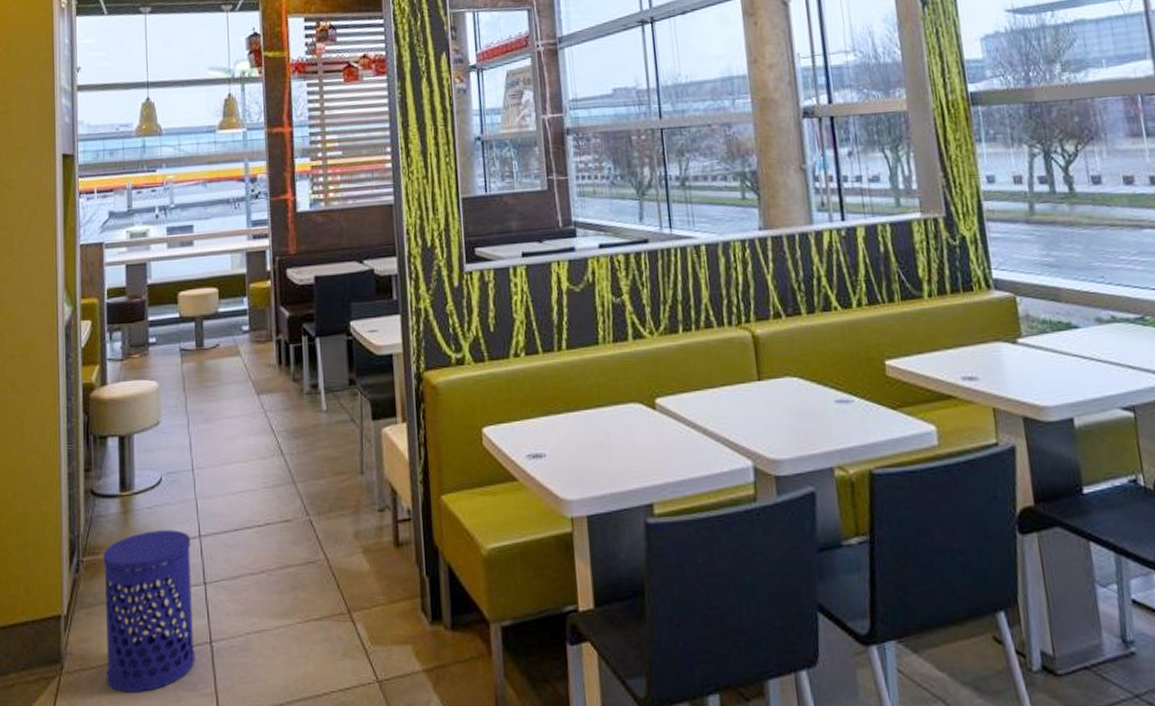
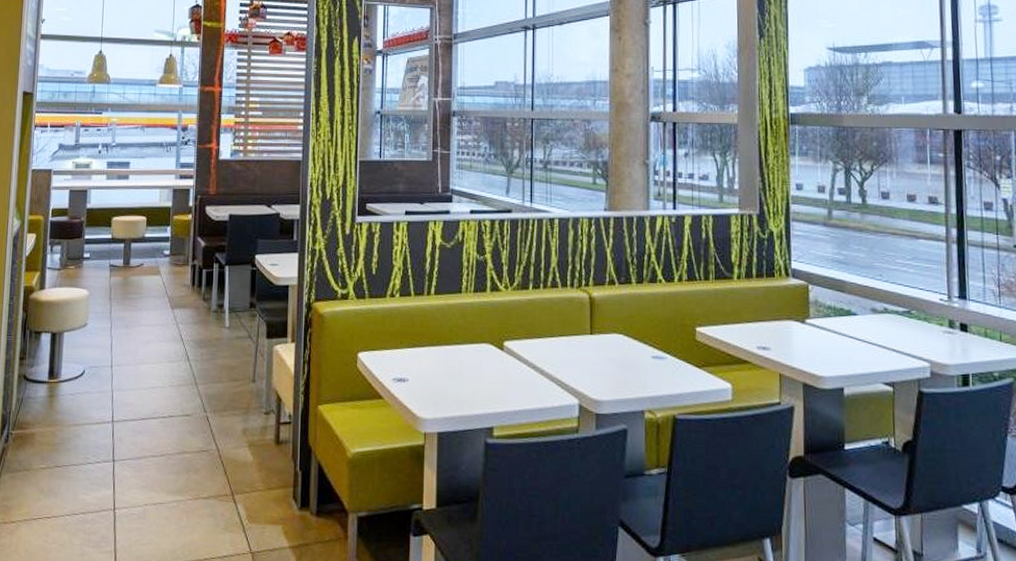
waste bin: present [103,530,195,692] -> none [24,413,105,545]

